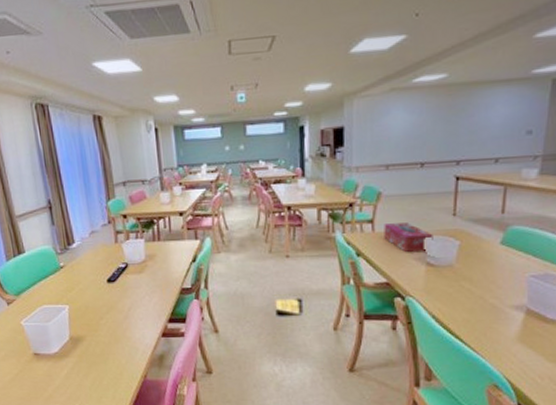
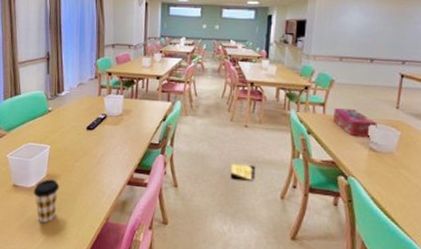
coffee cup: none [57,342,87,390] -> present [33,179,60,223]

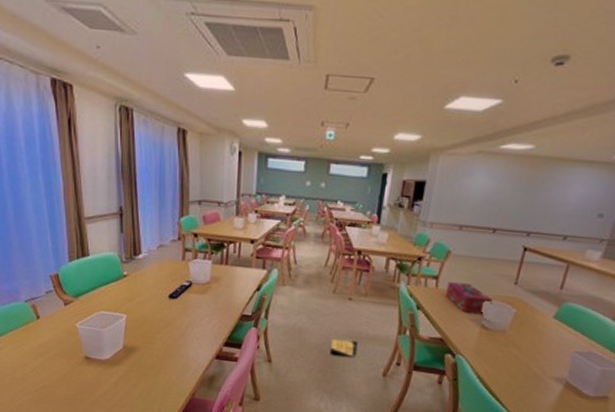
coffee cup: present [33,179,60,223] -> none [108,351,139,398]

